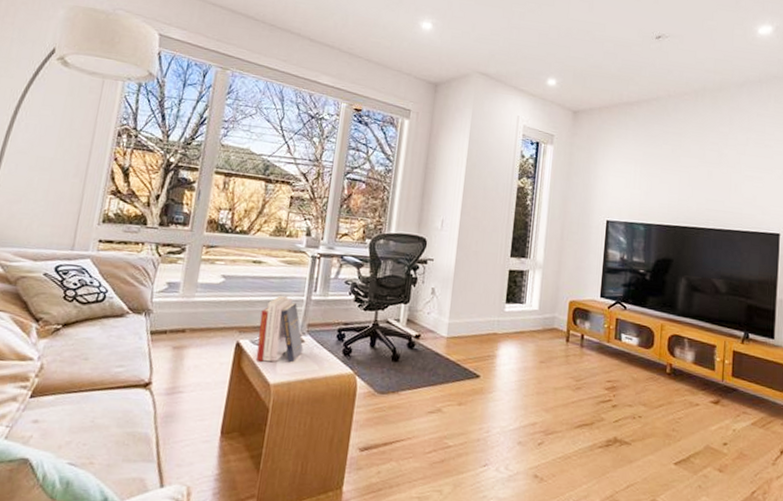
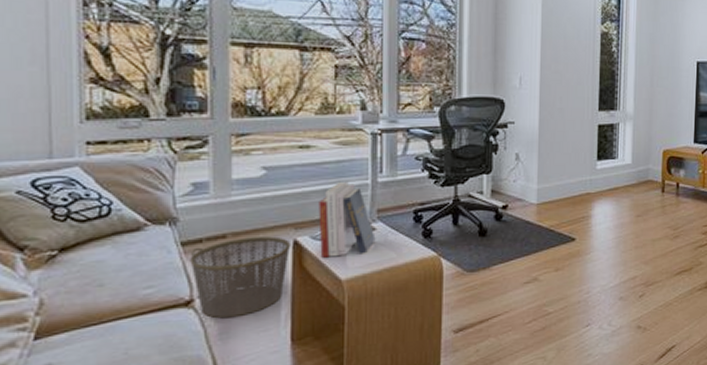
basket: none [154,334,235,404] -> present [190,236,291,319]

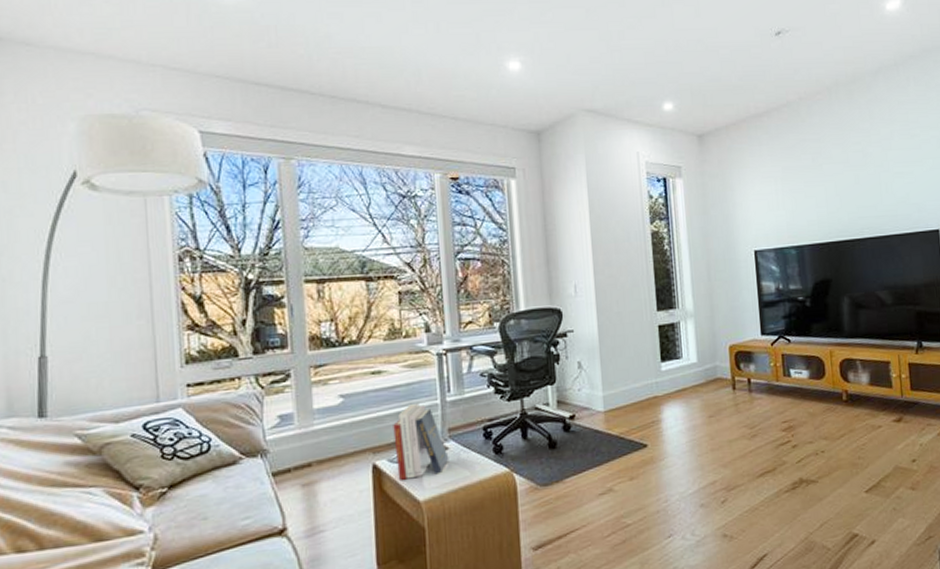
basket: present [190,236,291,319] -> none [280,462,371,546]

